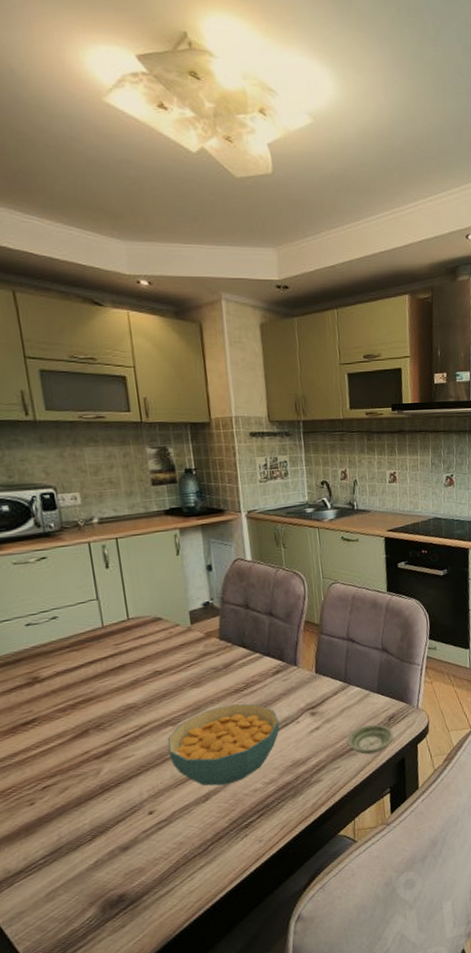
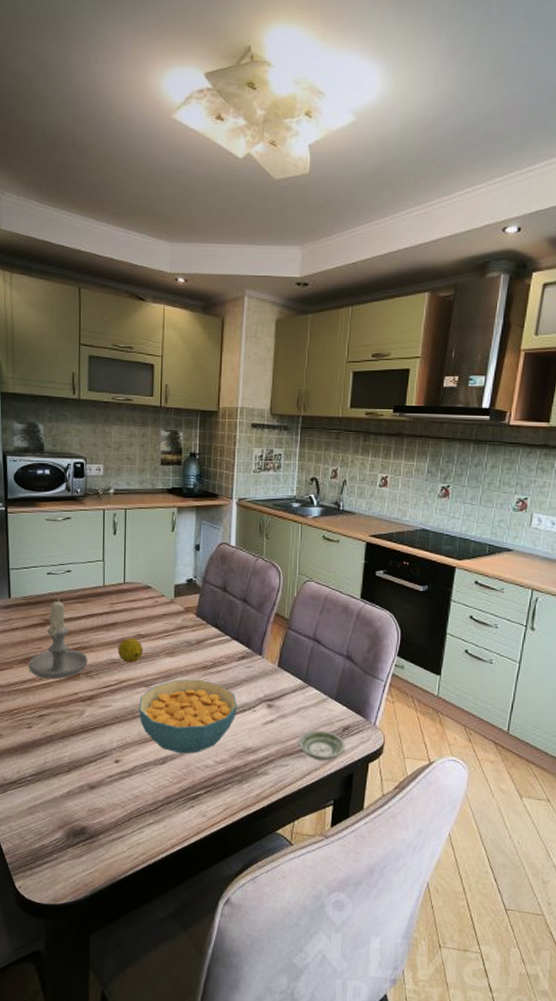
candle: none [17,650,97,746] -> present [28,598,88,680]
fruit: none [131,677,163,705] -> present [117,638,143,663]

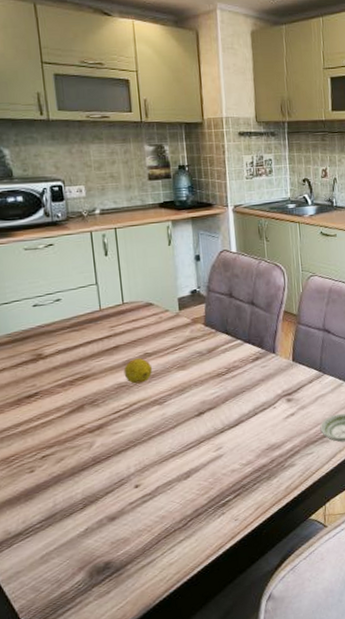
candle: present [28,598,88,680] -> none [21,329,92,418]
cereal bowl: present [139,679,237,754] -> none [154,387,257,465]

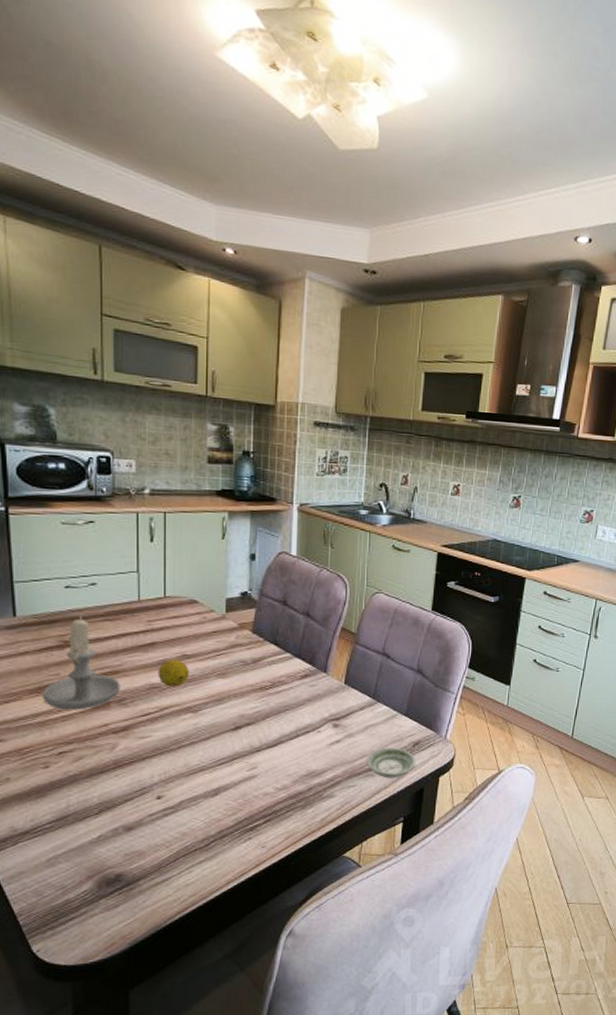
candle: none [21,329,92,418] -> present [42,615,120,710]

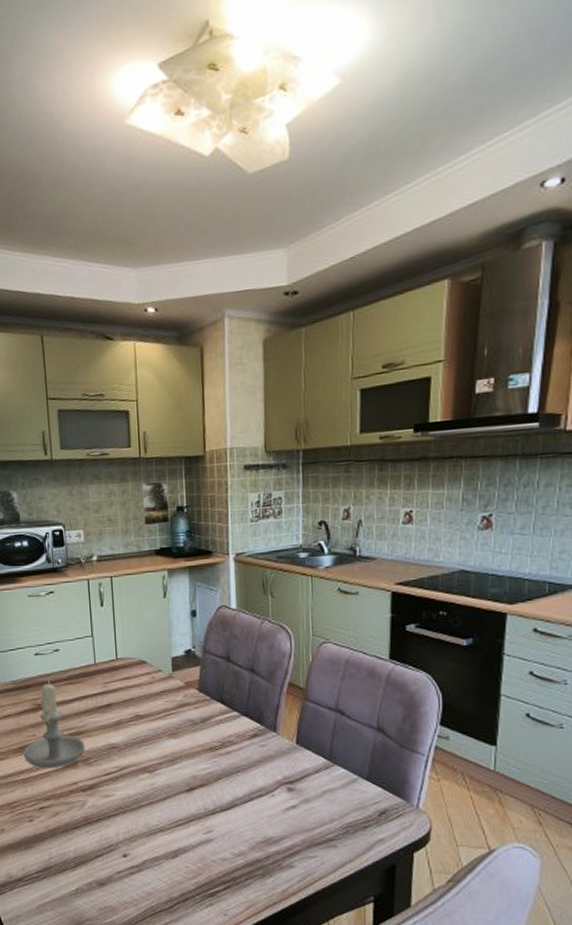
fruit: present [158,660,189,687] -> none [115,720,143,747]
saucer: present [366,747,416,778] -> none [326,815,384,851]

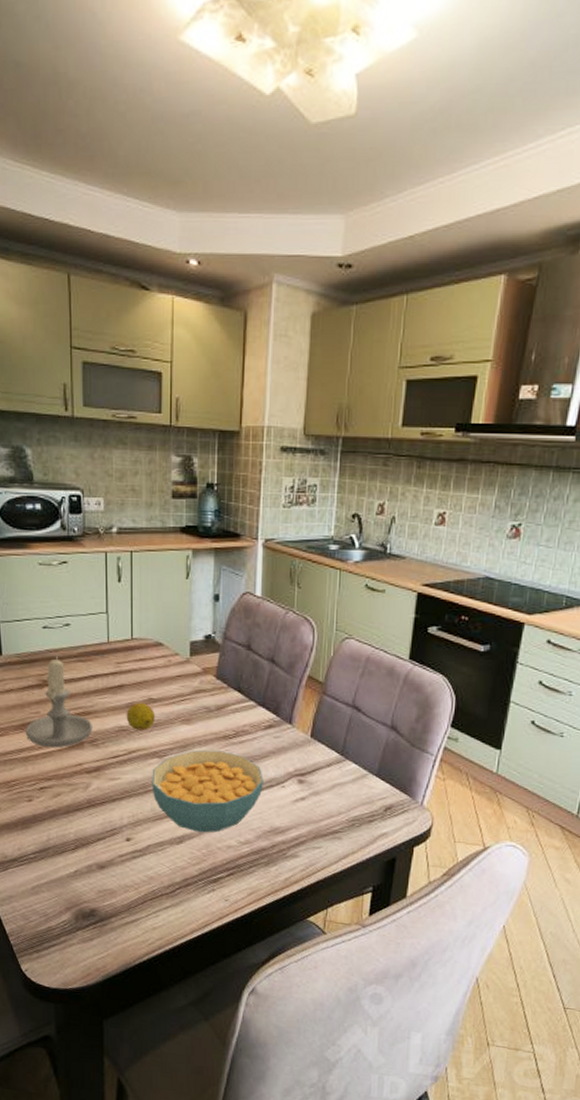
fruit: none [115,720,143,747] -> present [126,703,155,731]
cereal bowl: none [143,762,253,846] -> present [152,750,264,833]

